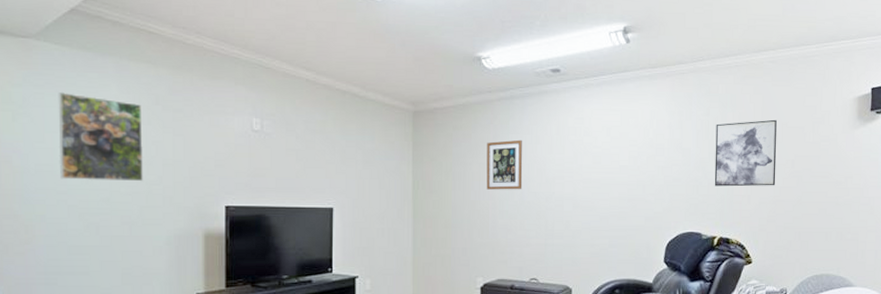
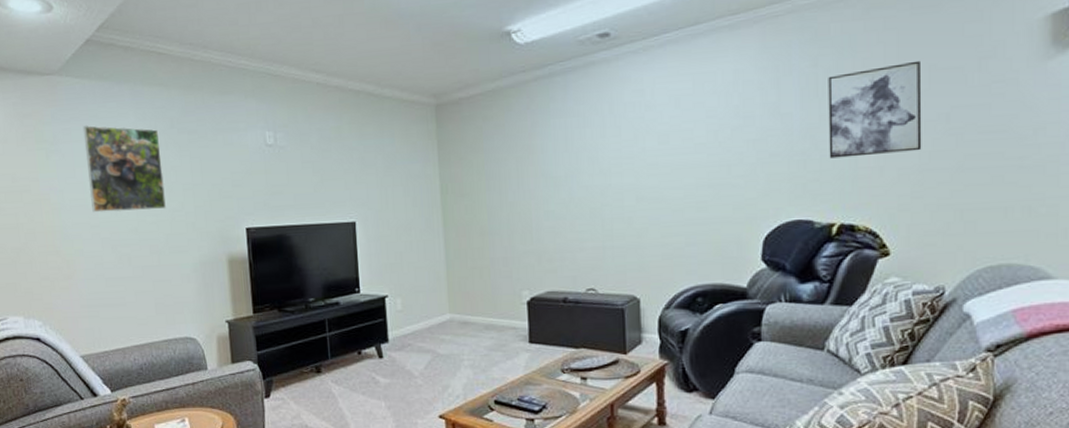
wall art: present [486,139,523,190] -> none [524,124,571,188]

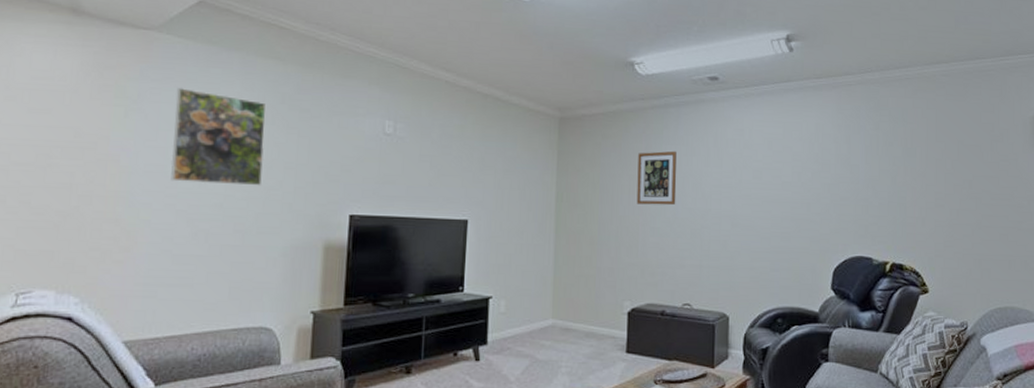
wall art: none [524,124,571,188] -> present [636,150,677,206]
wall art: present [828,60,922,159] -> none [885,136,953,208]

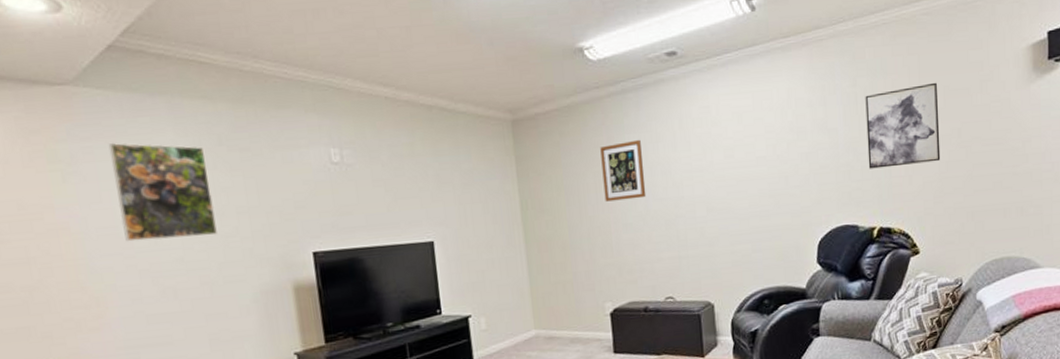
wall art: none [885,136,953,208] -> present [865,82,941,169]

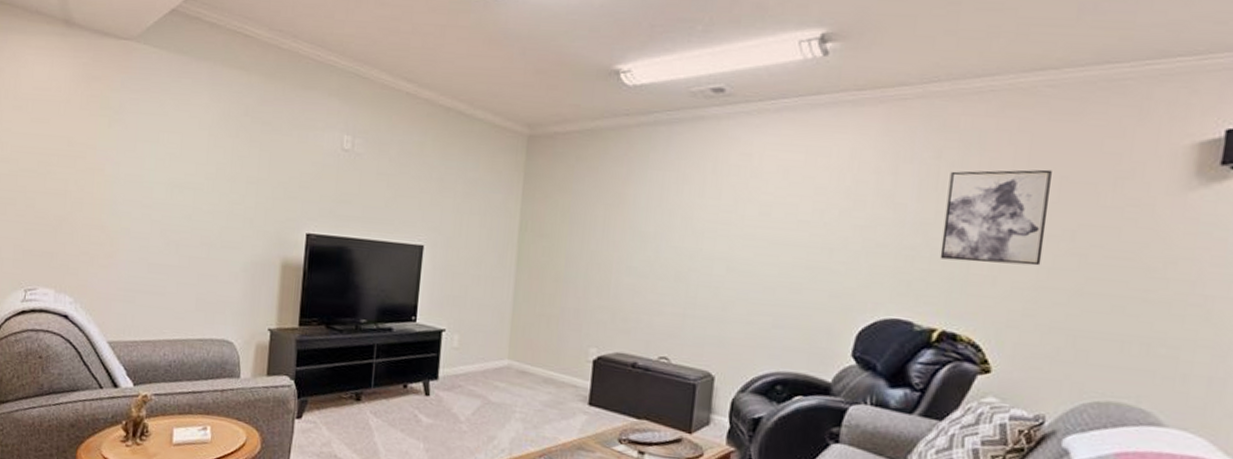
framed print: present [108,142,217,242] -> none [147,98,232,200]
wall art: present [600,139,647,202] -> none [611,177,665,242]

